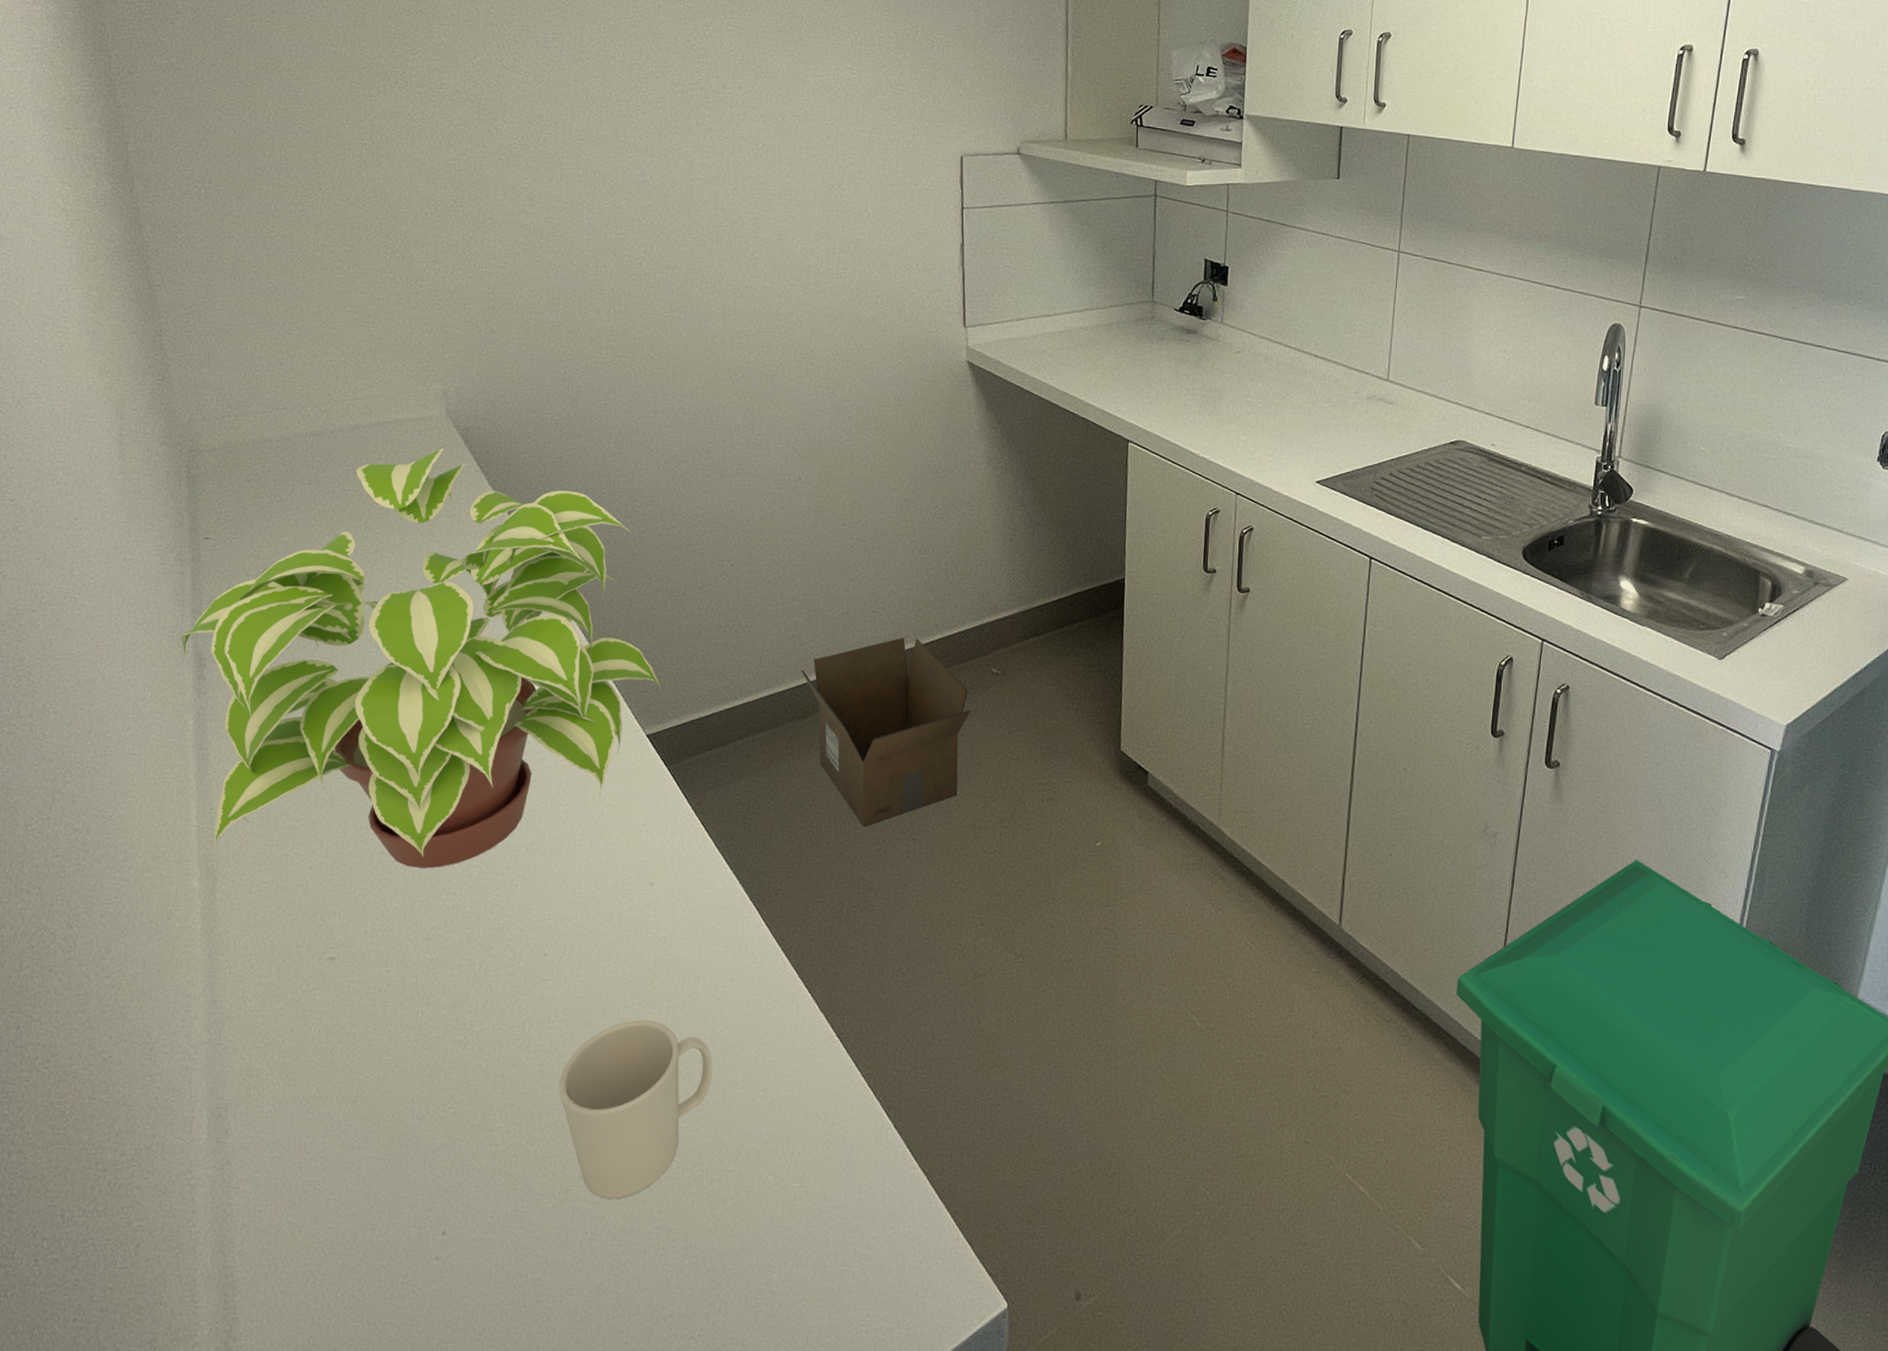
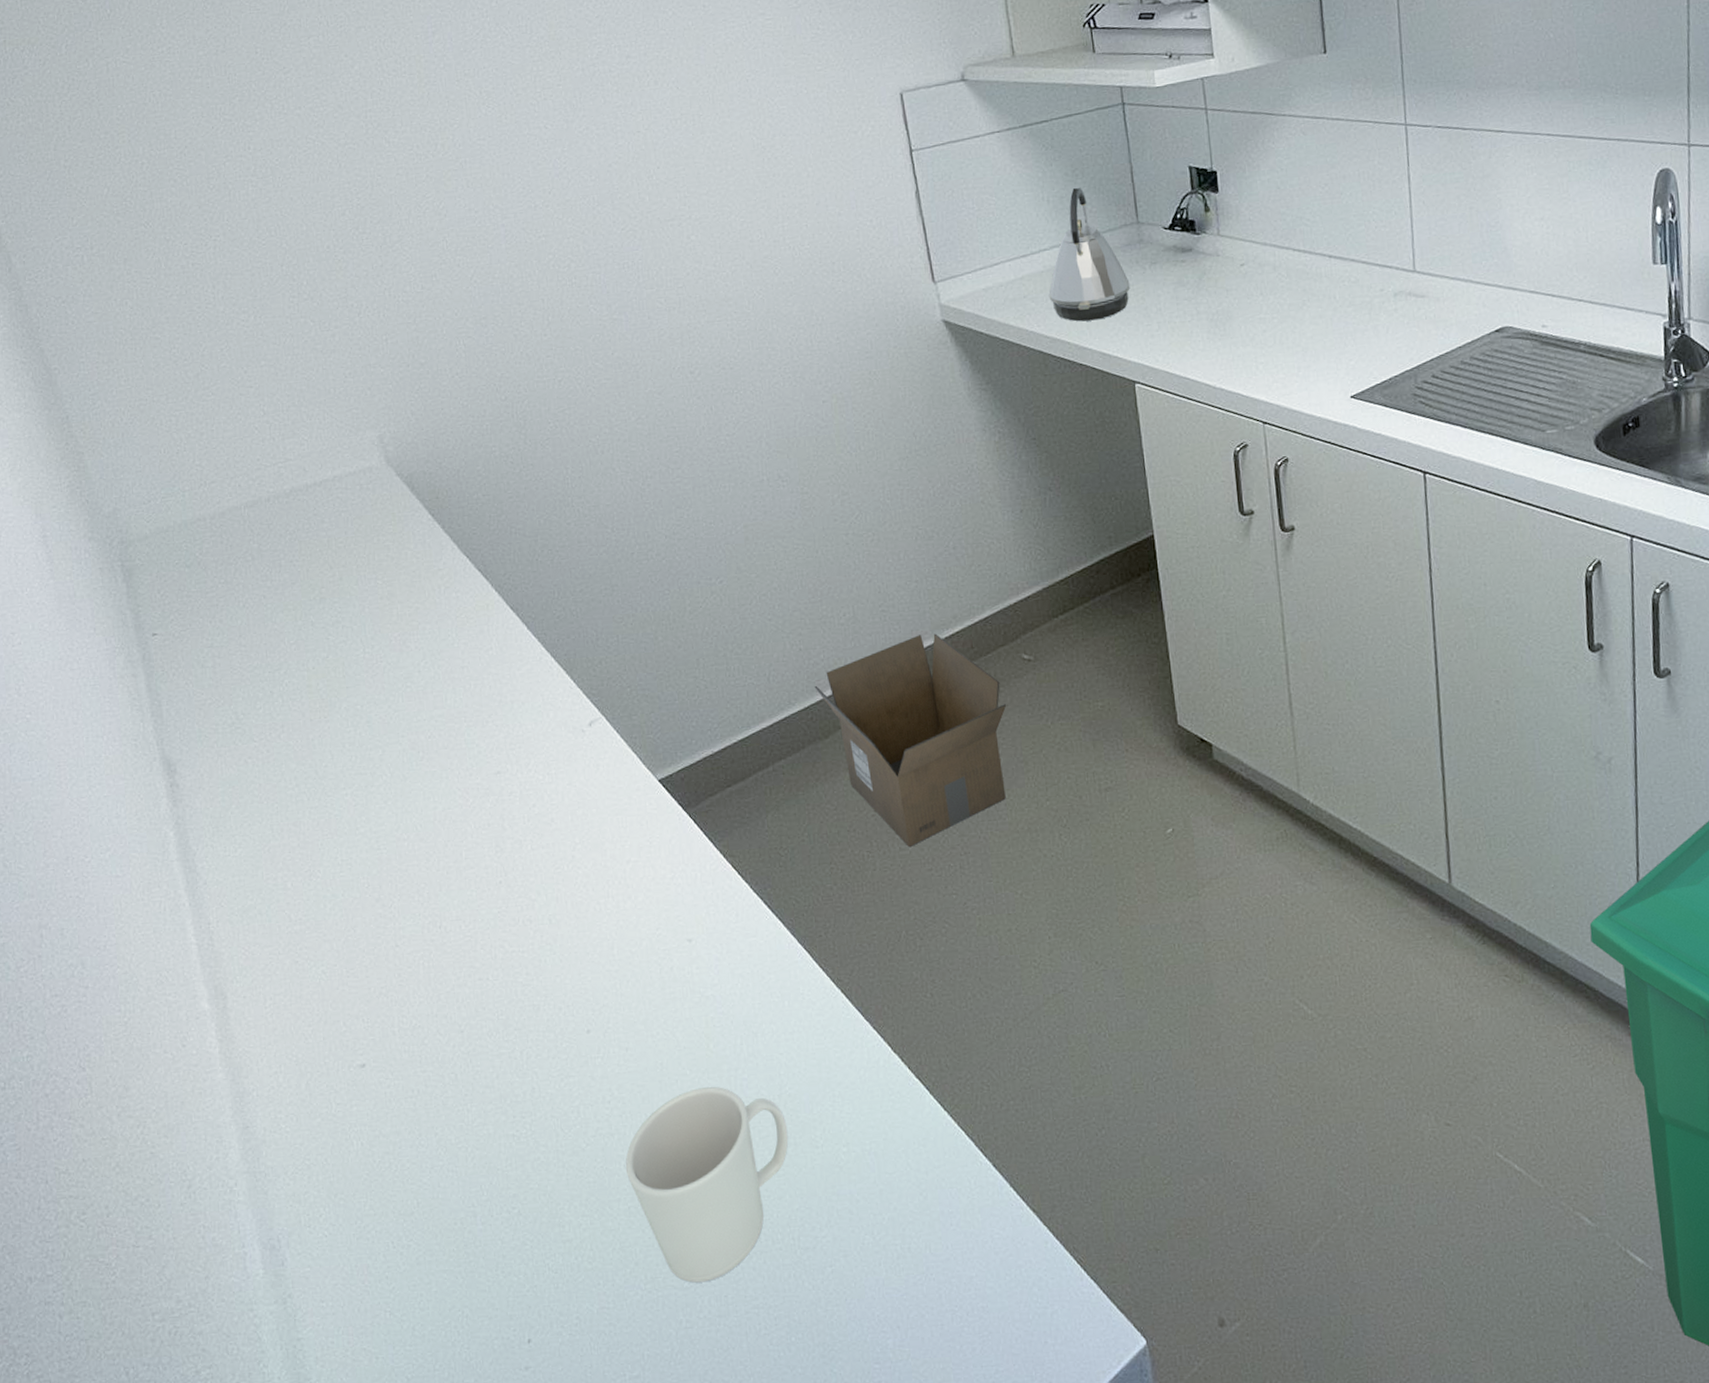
plant: present [180,447,661,868] -> none [144,499,667,970]
kettle: none [1064,262,1138,382] -> present [1048,187,1130,322]

